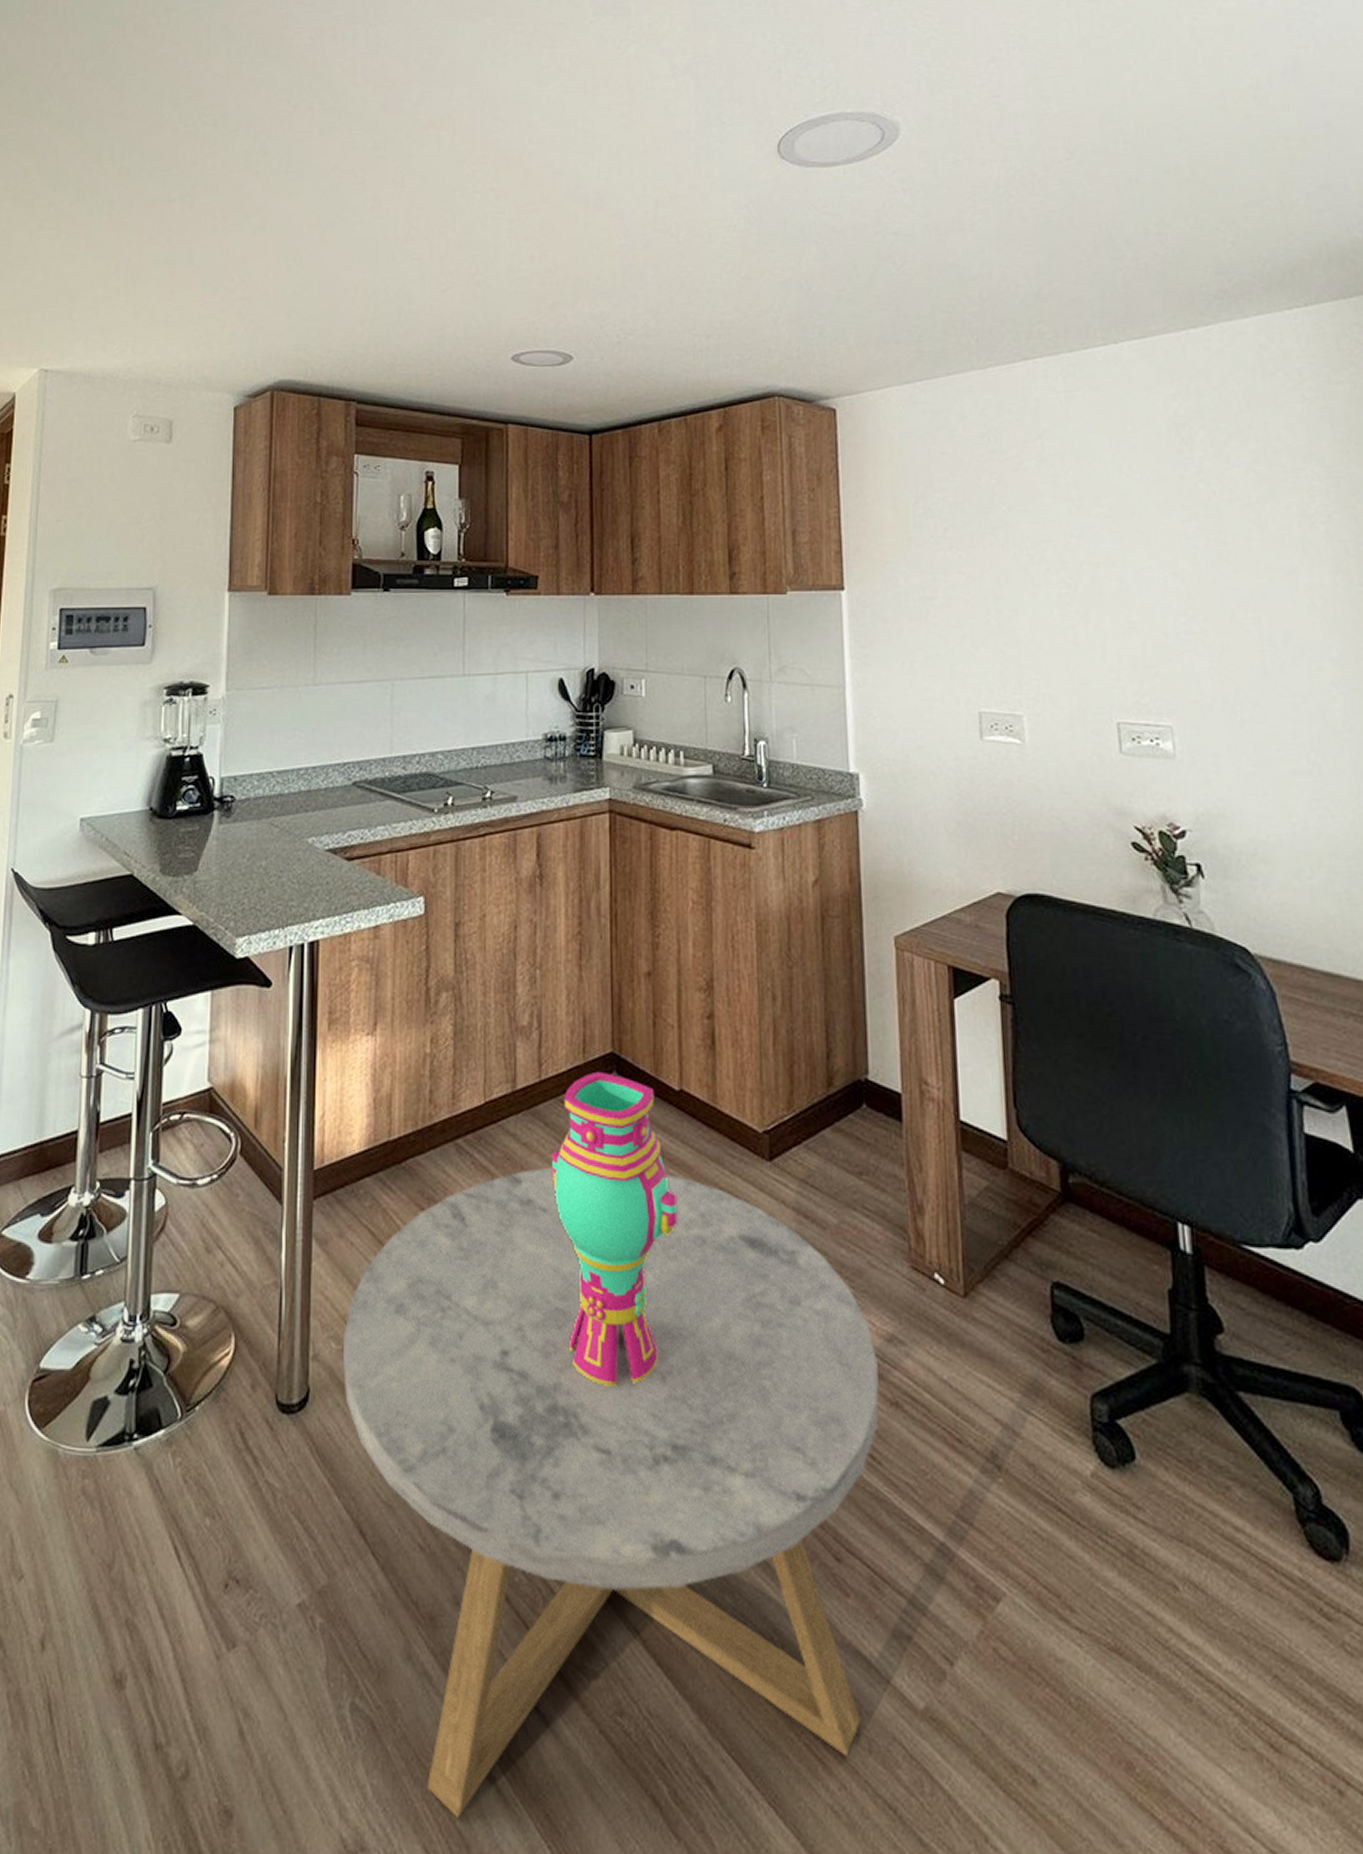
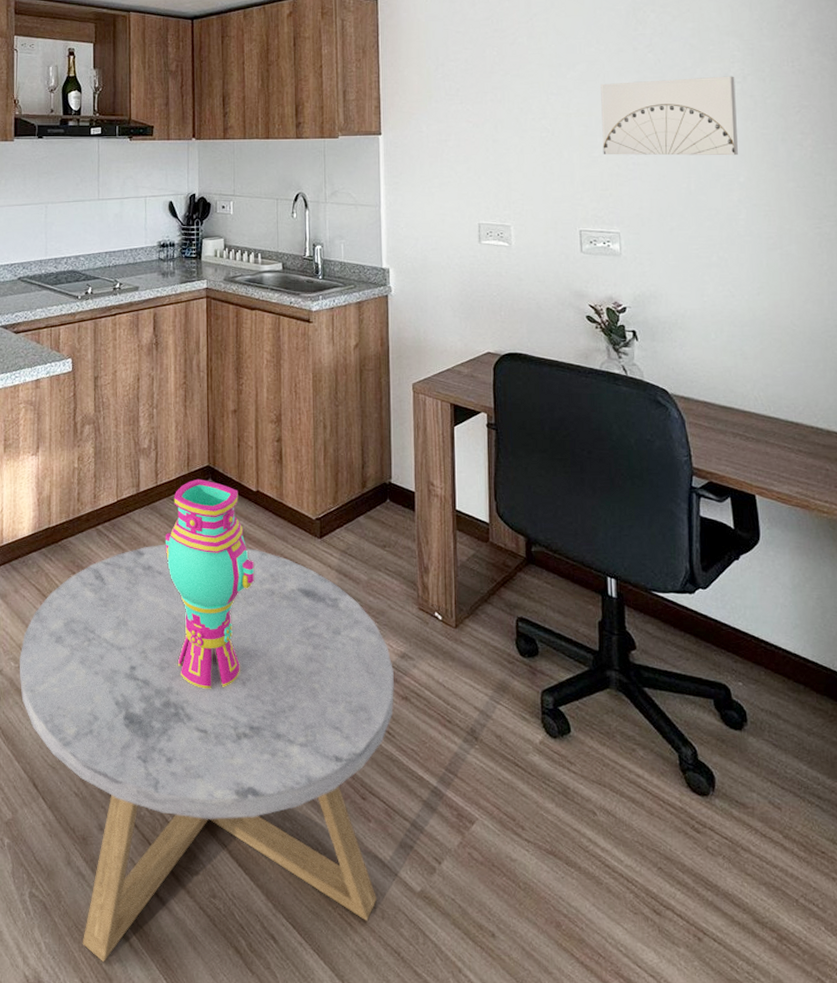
wall art: none [1137,514,1327,622] -> present [601,76,738,156]

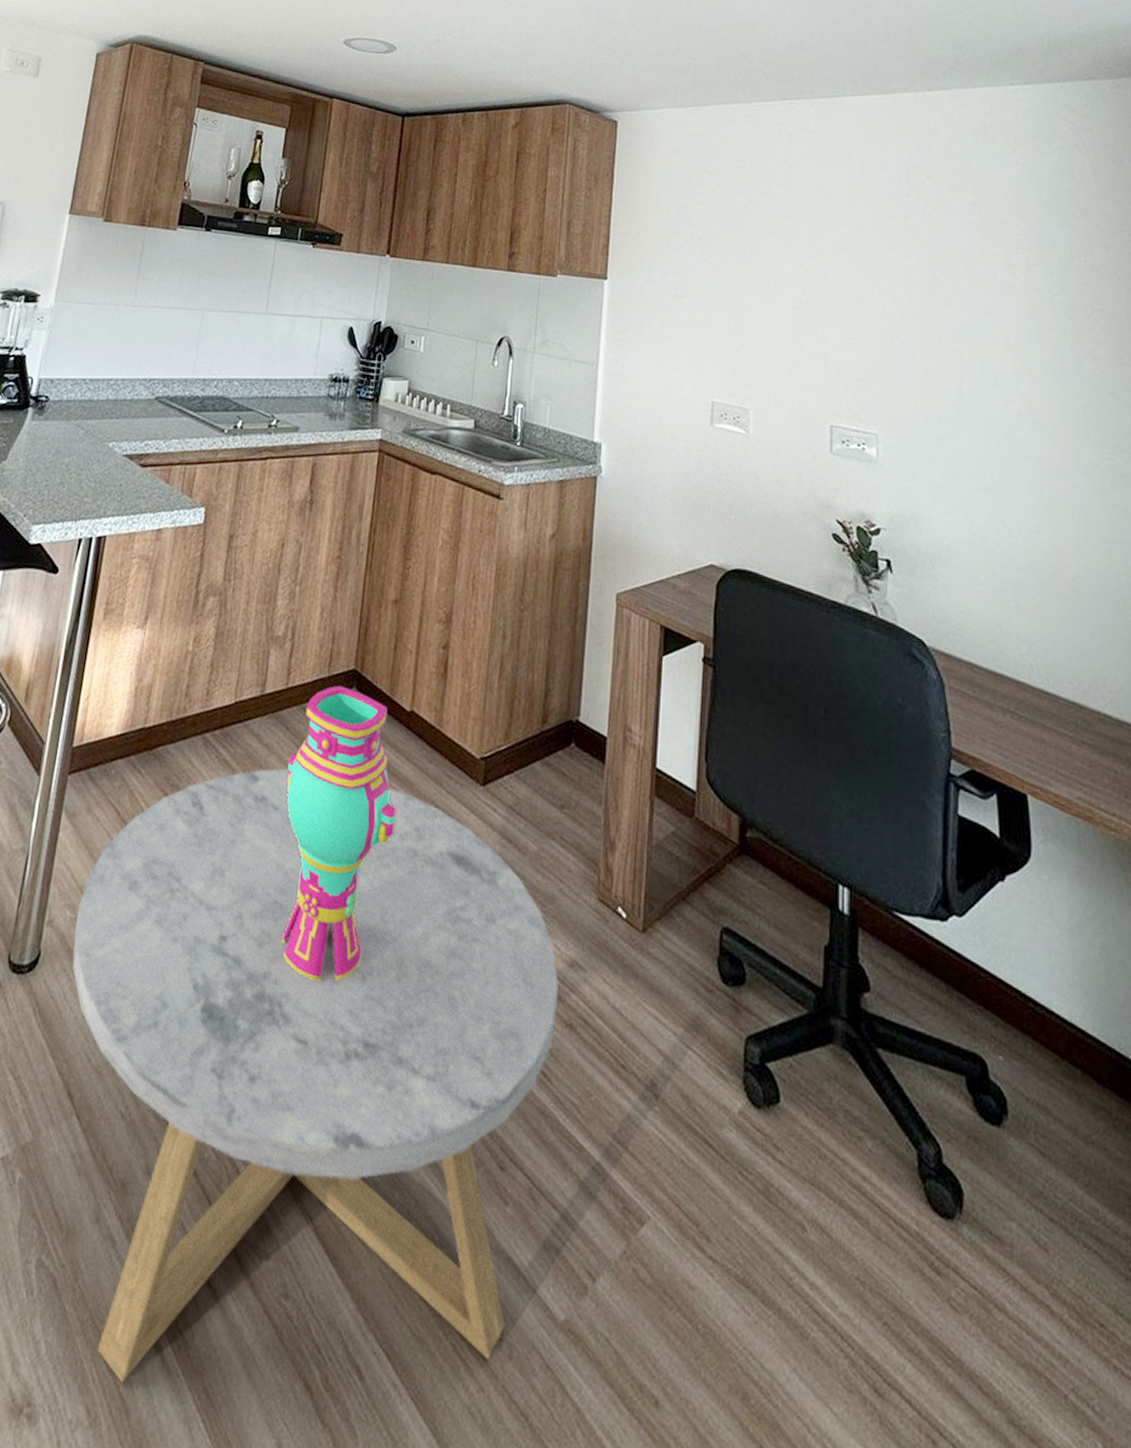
wall art: present [601,76,738,156] -> none [863,253,1019,359]

